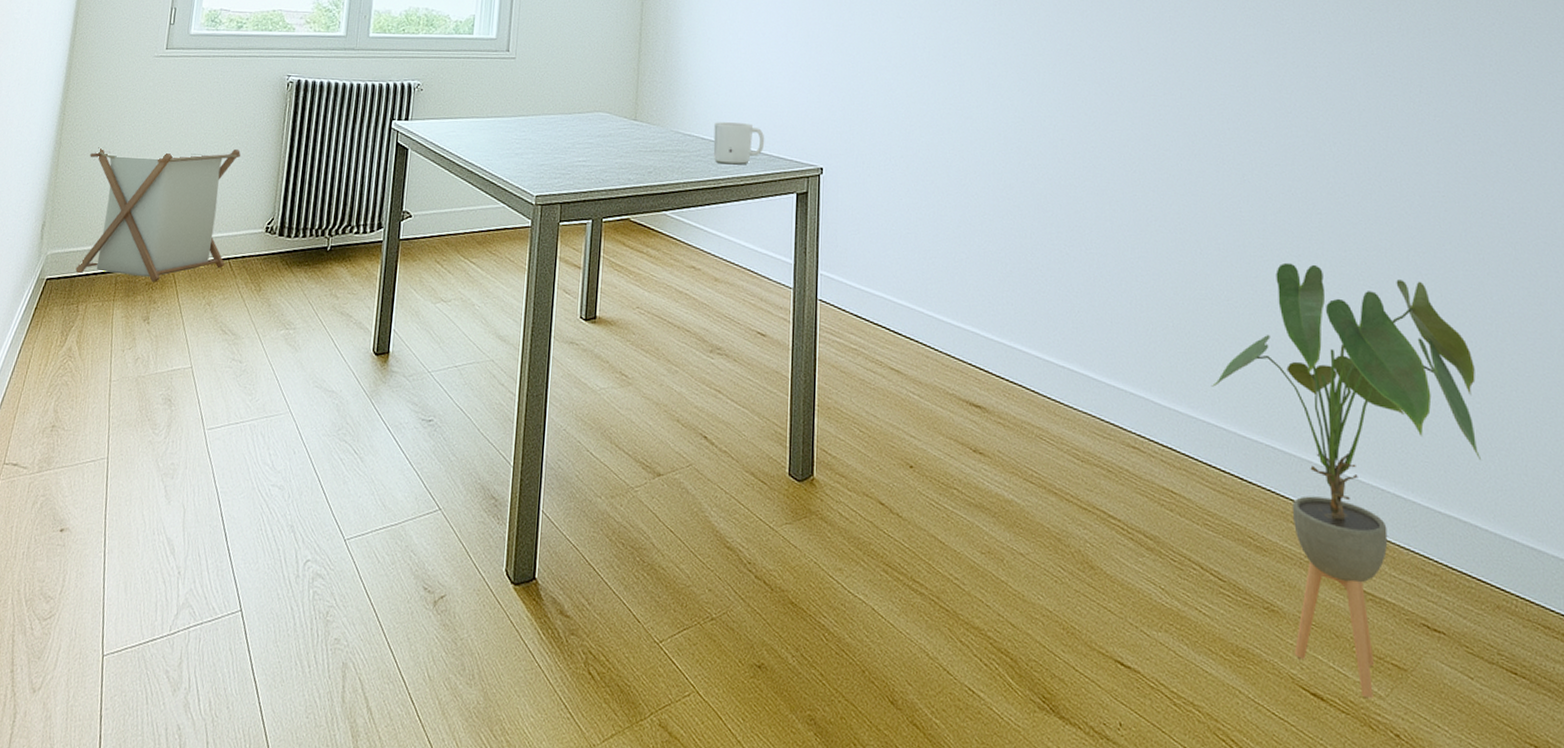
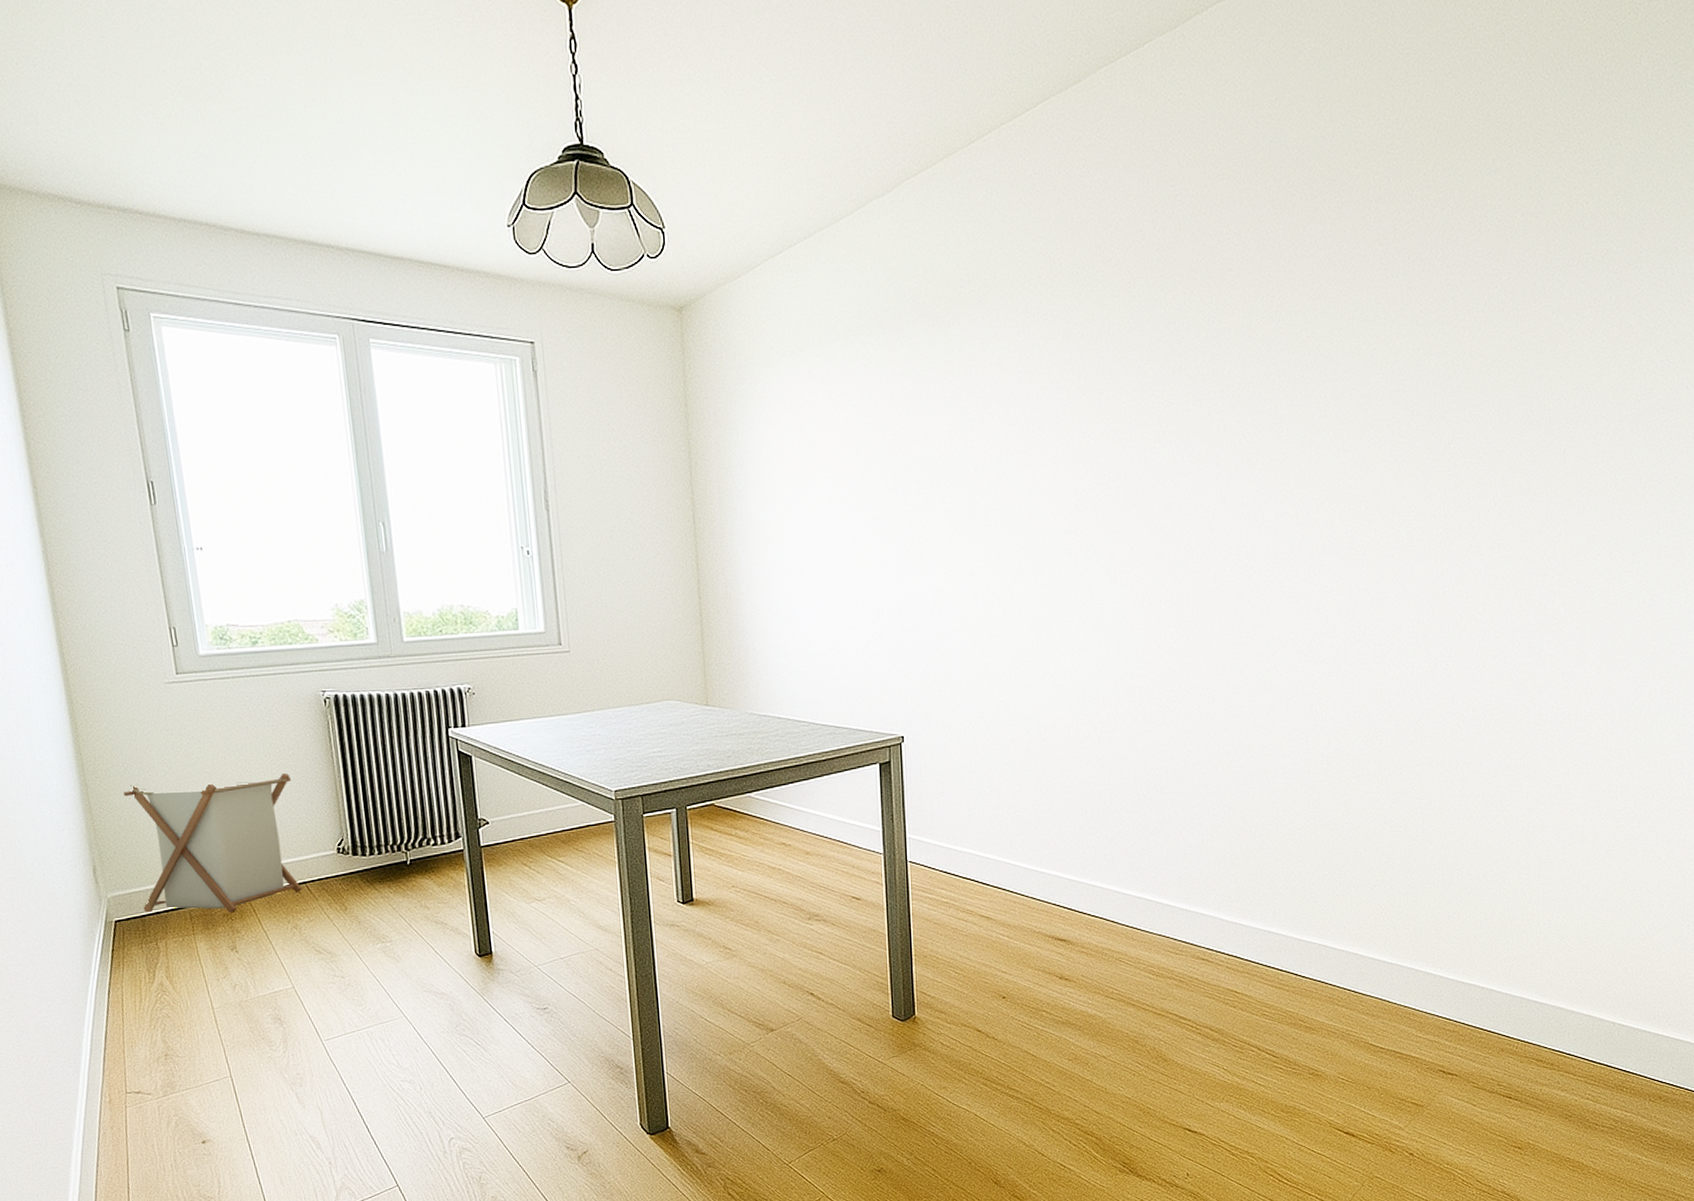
mug: present [713,122,765,165] -> none [789,698,843,742]
house plant: present [1211,262,1481,699] -> none [1273,783,1505,1131]

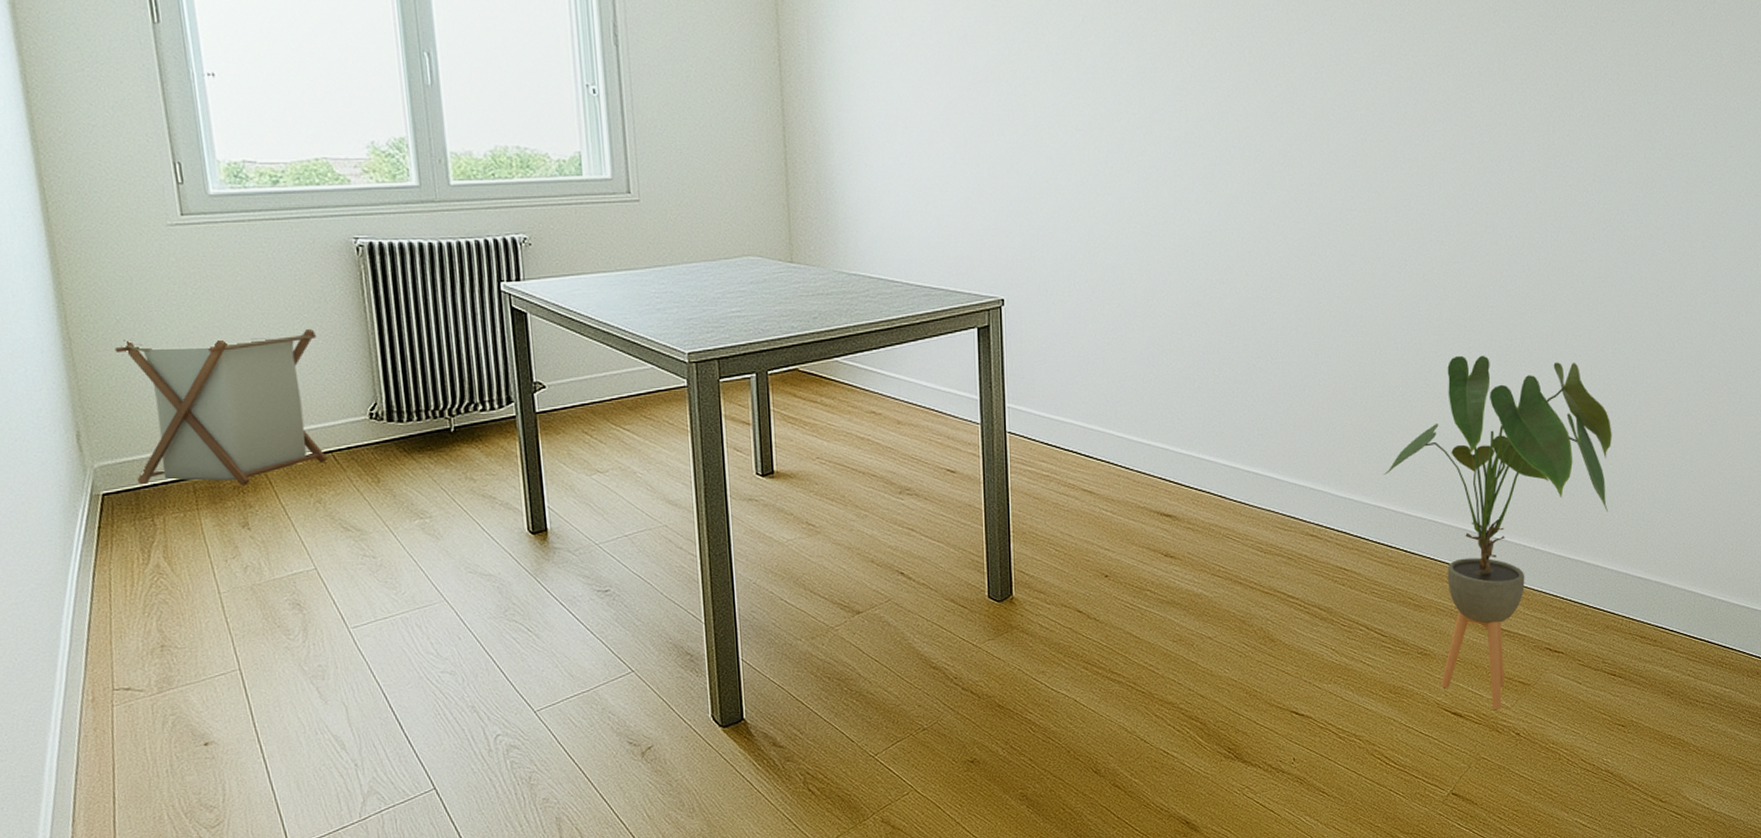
house plant: none [1273,783,1505,1131] -> present [1383,355,1612,711]

